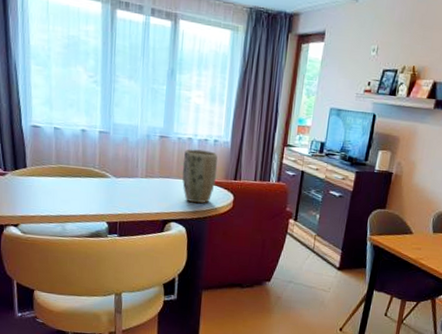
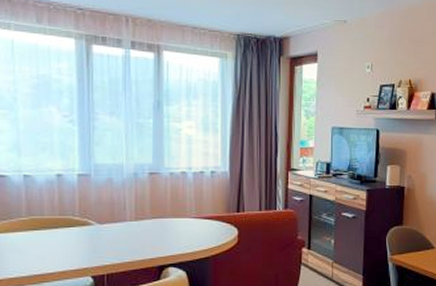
plant pot: present [182,149,218,204] -> none [177,183,217,243]

